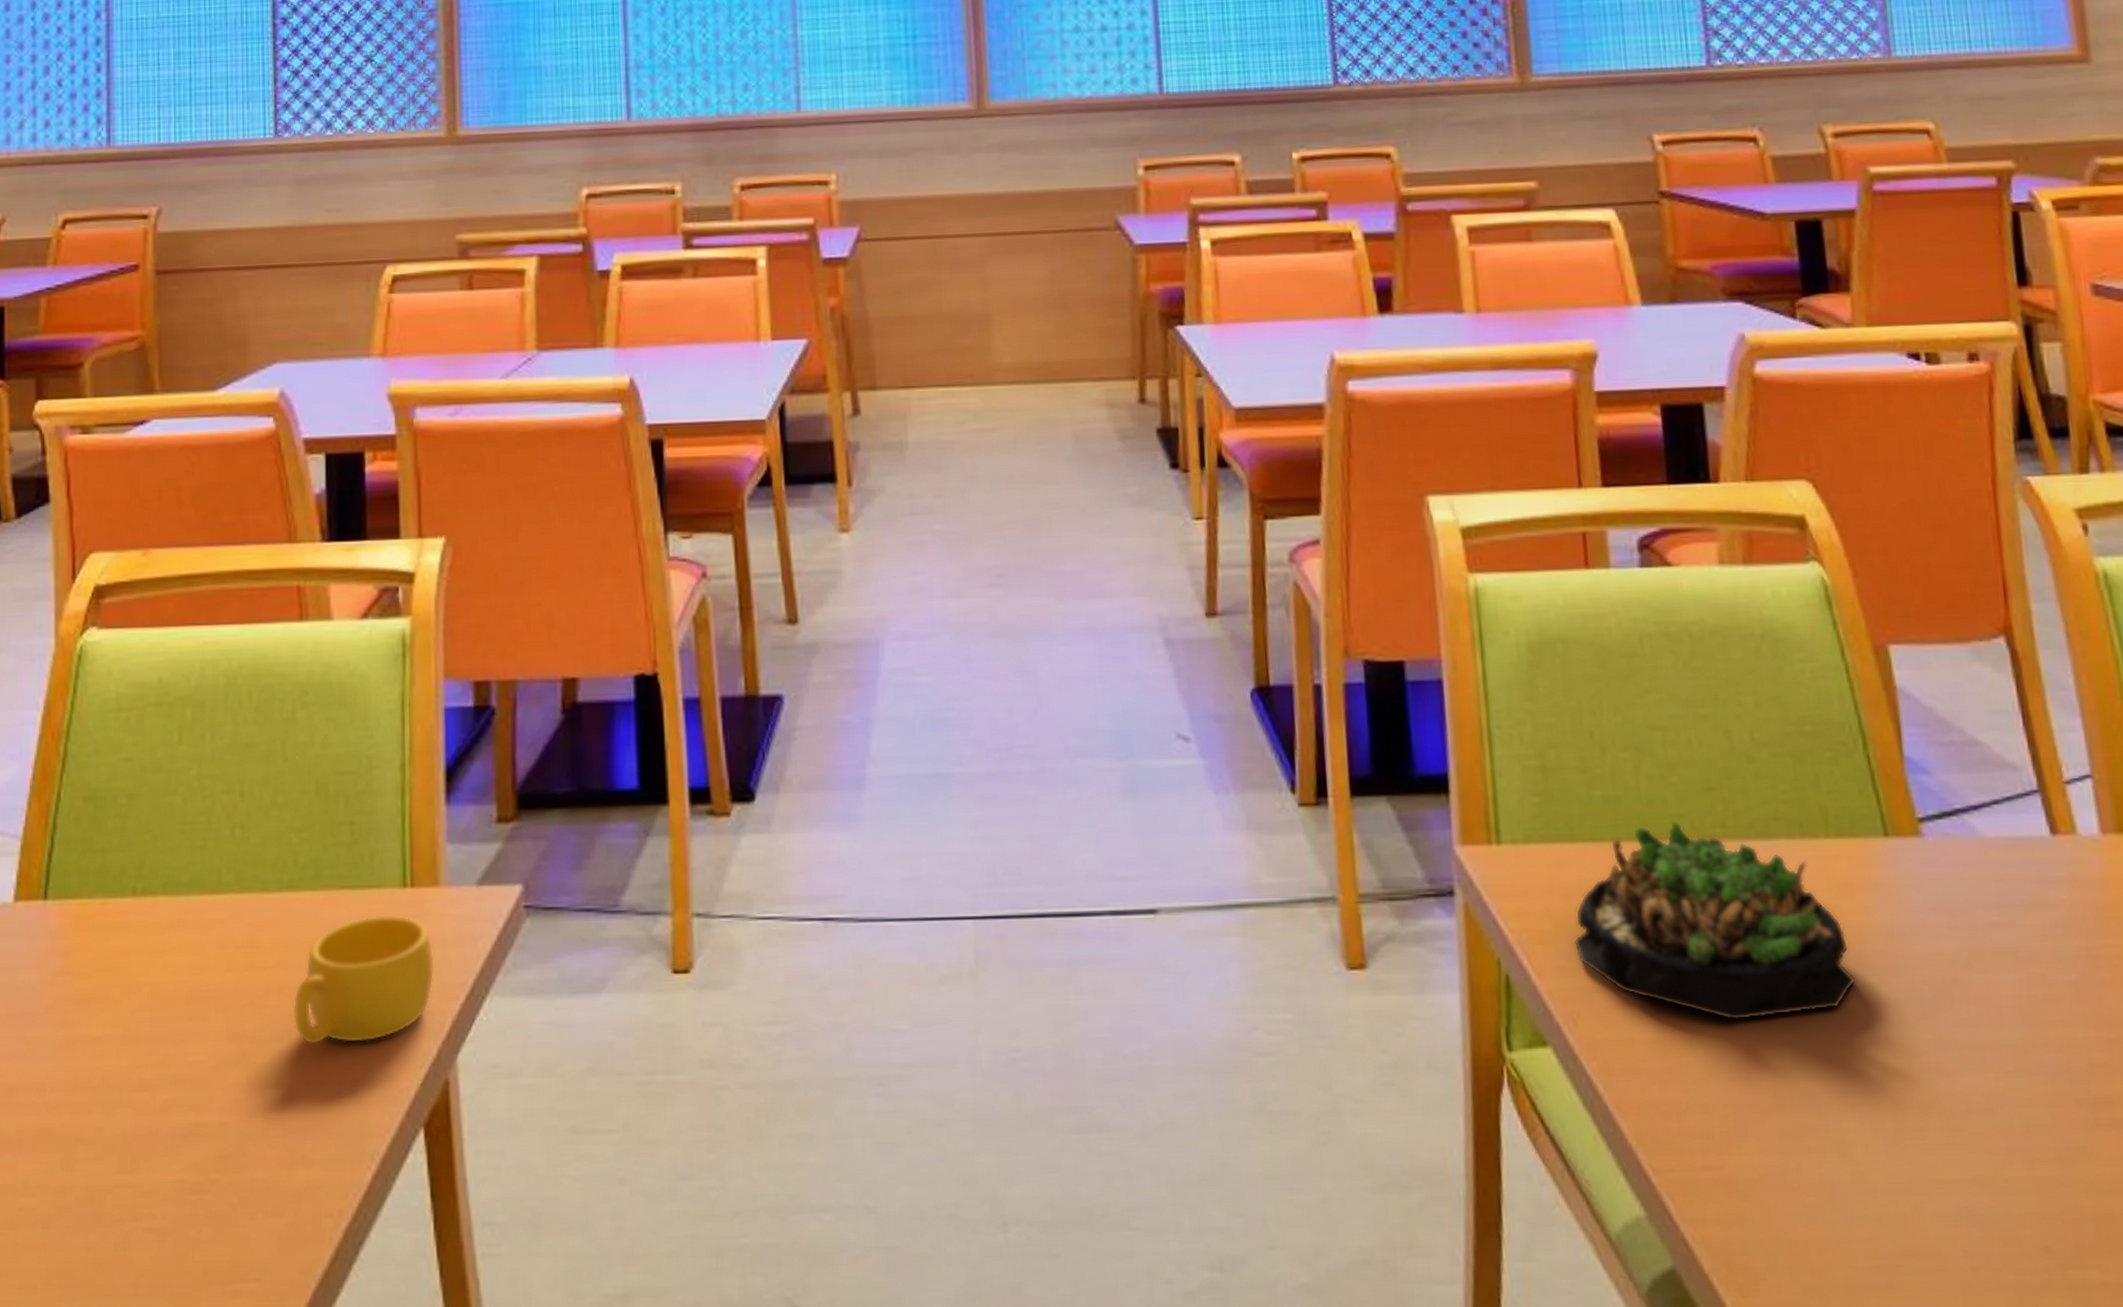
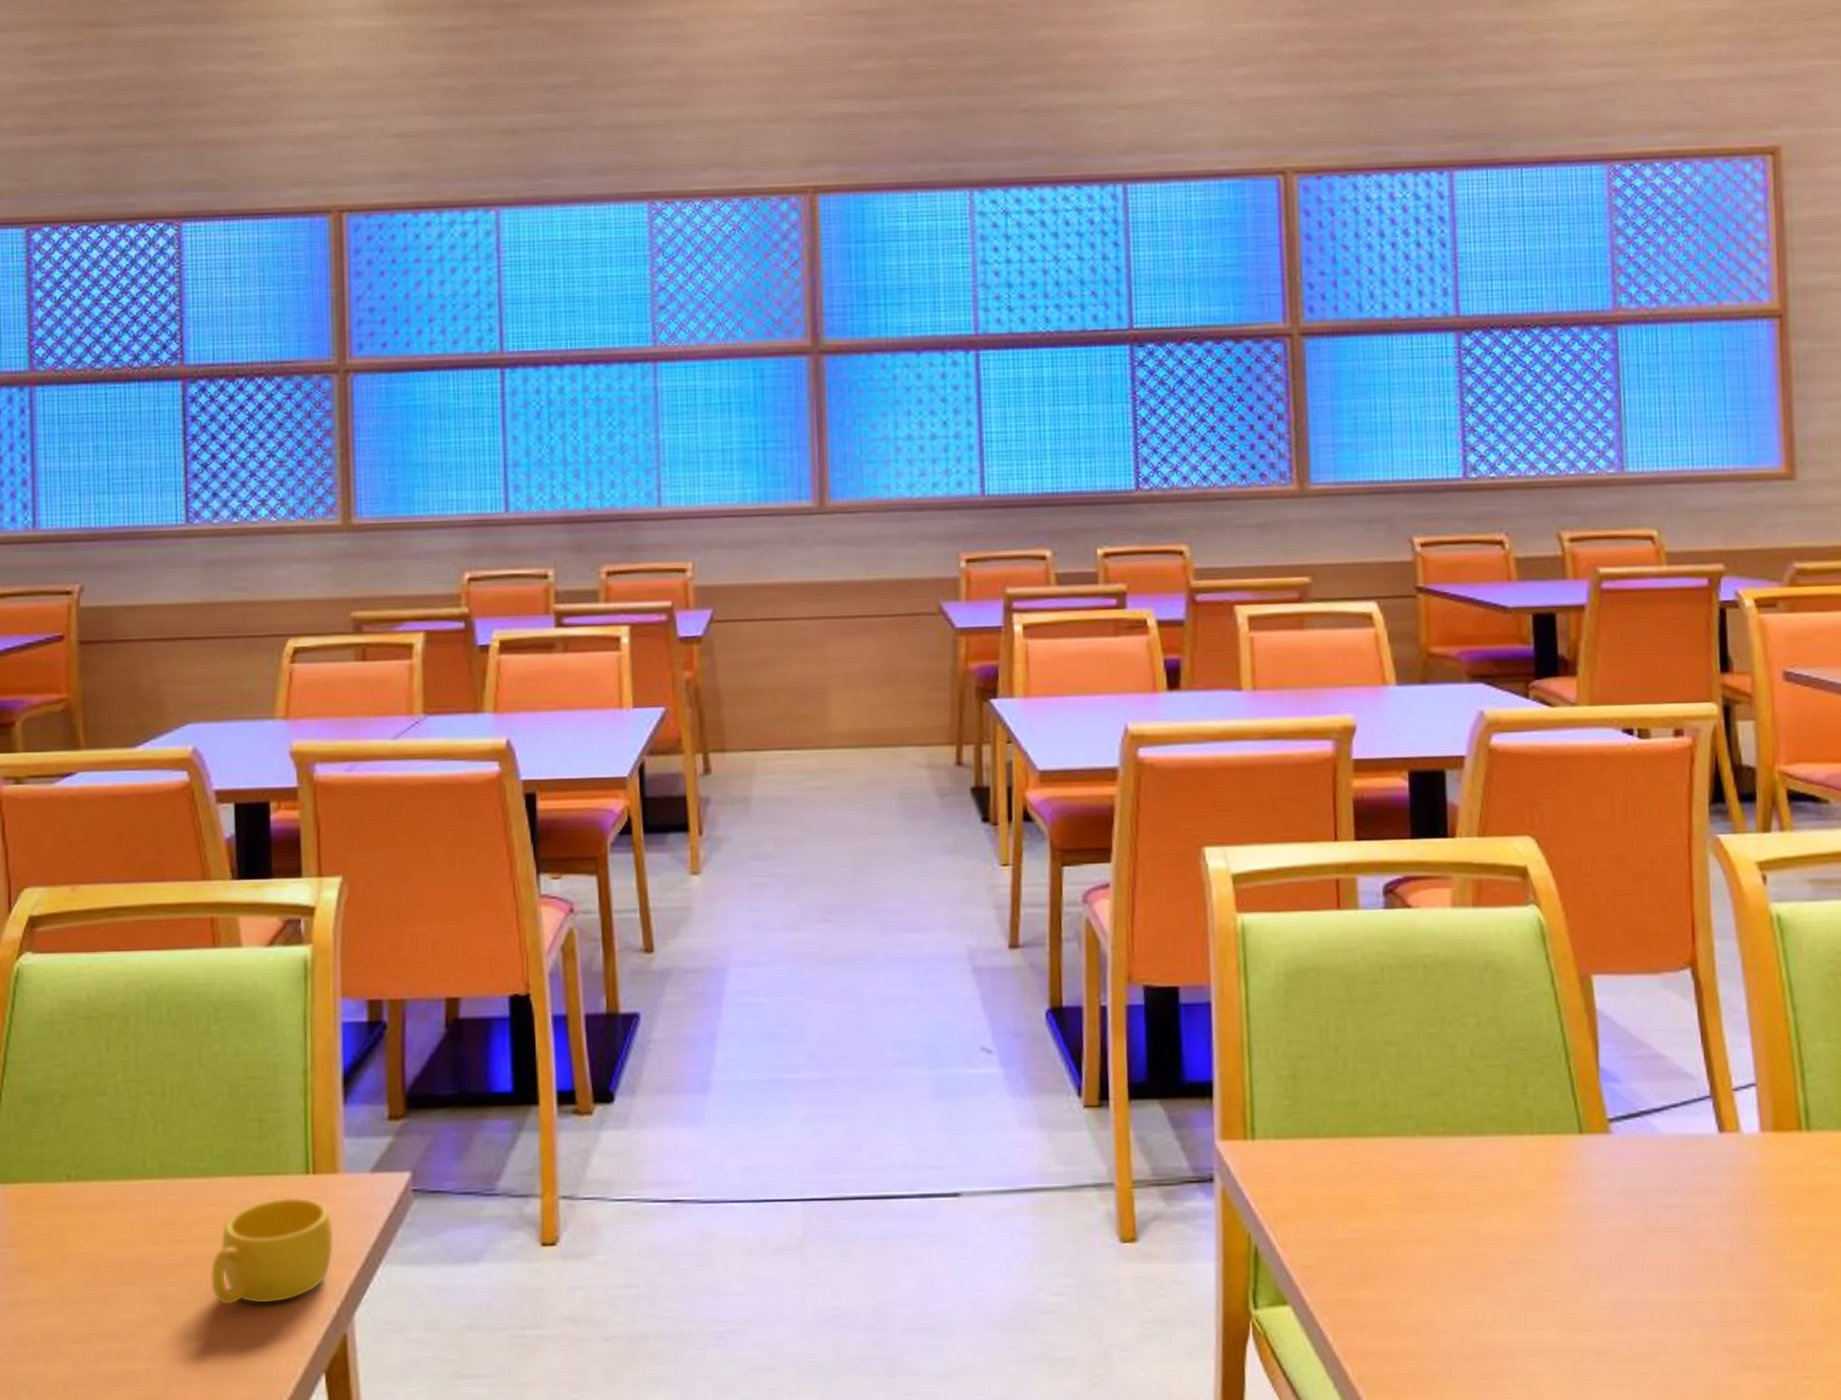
succulent plant: present [1573,820,1856,1021] -> none [1313,1120,1549,1284]

